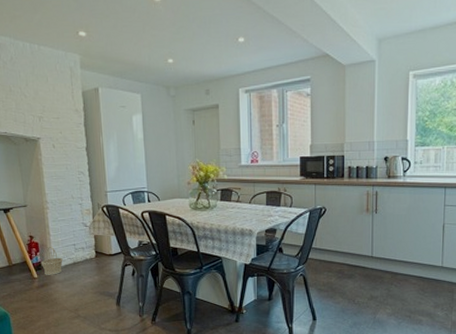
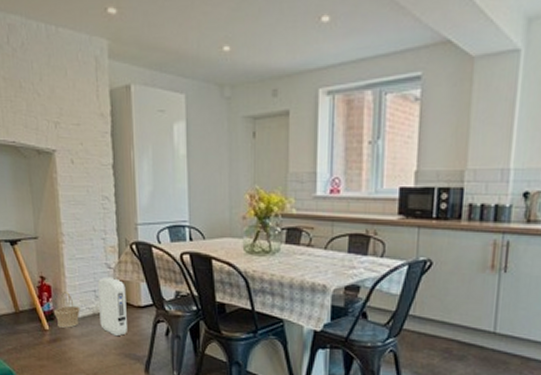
air purifier: none [76,233,102,279] -> present [97,276,127,337]

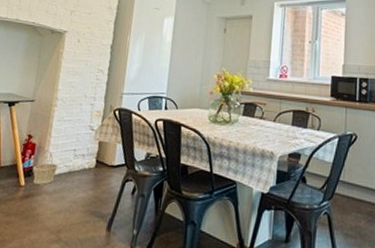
air purifier: present [97,276,127,337] -> none [73,137,103,194]

